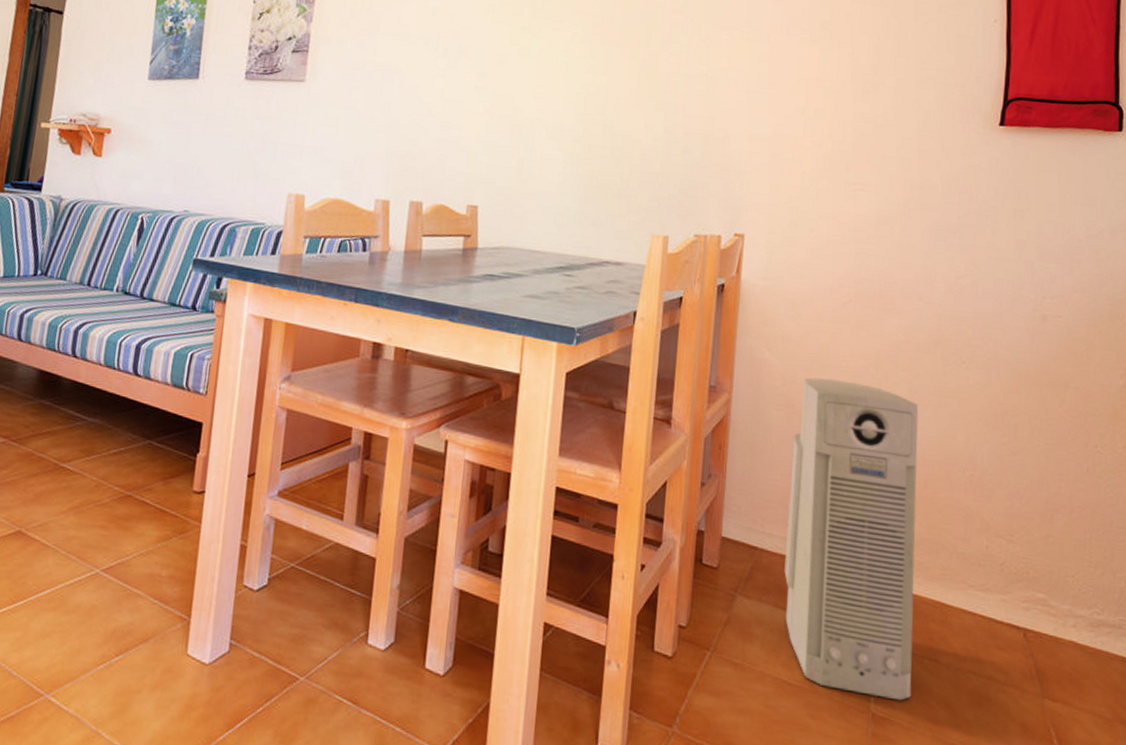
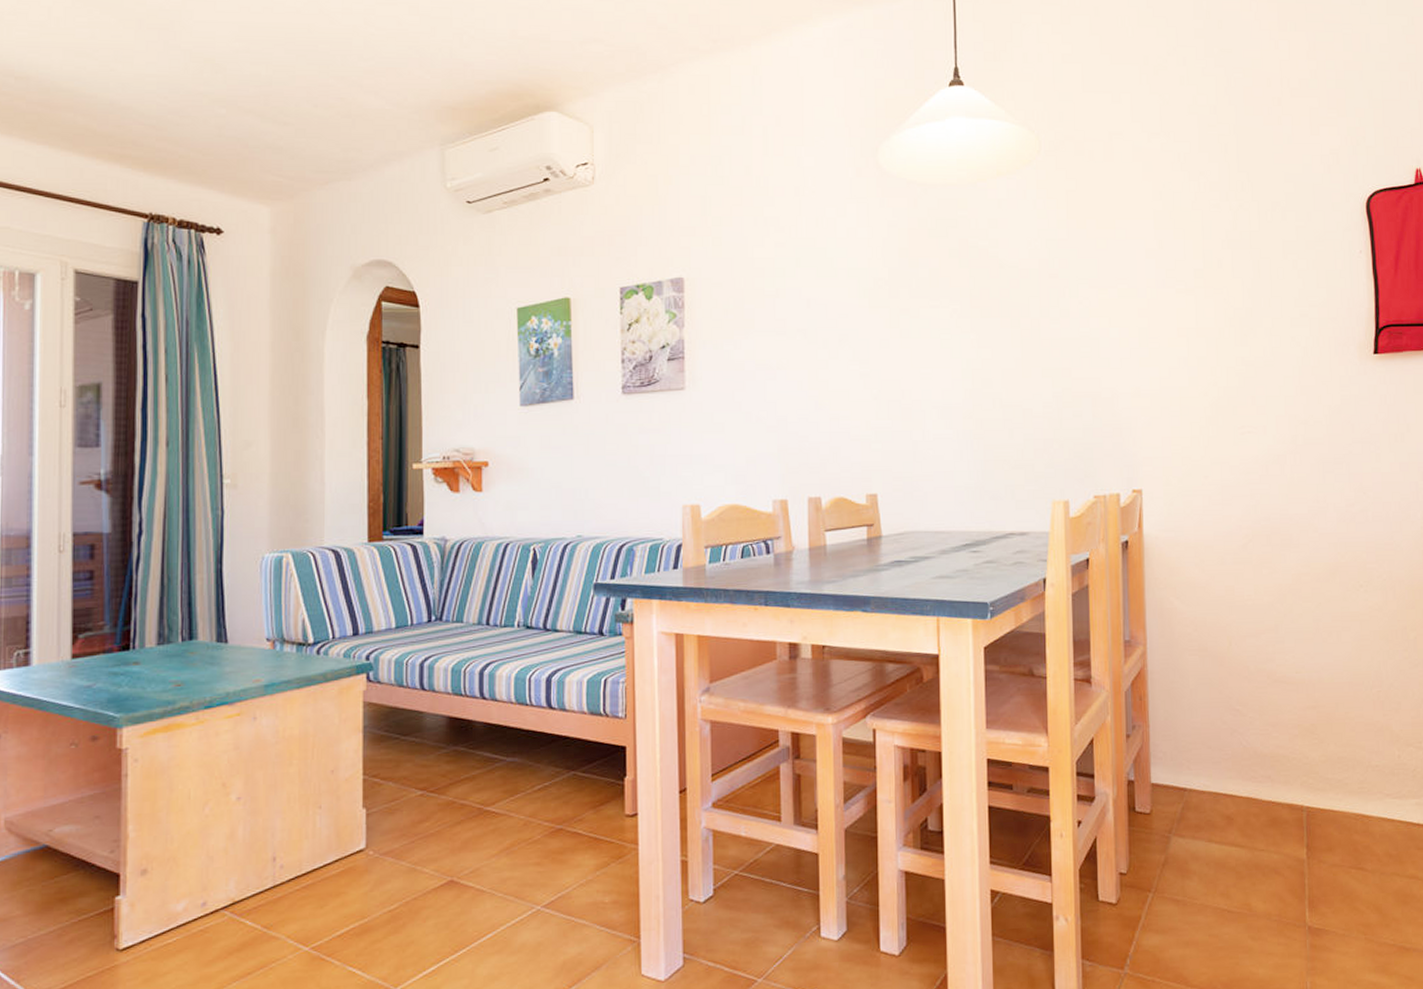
air purifier: present [784,377,919,701] -> none [1209,618,1343,911]

